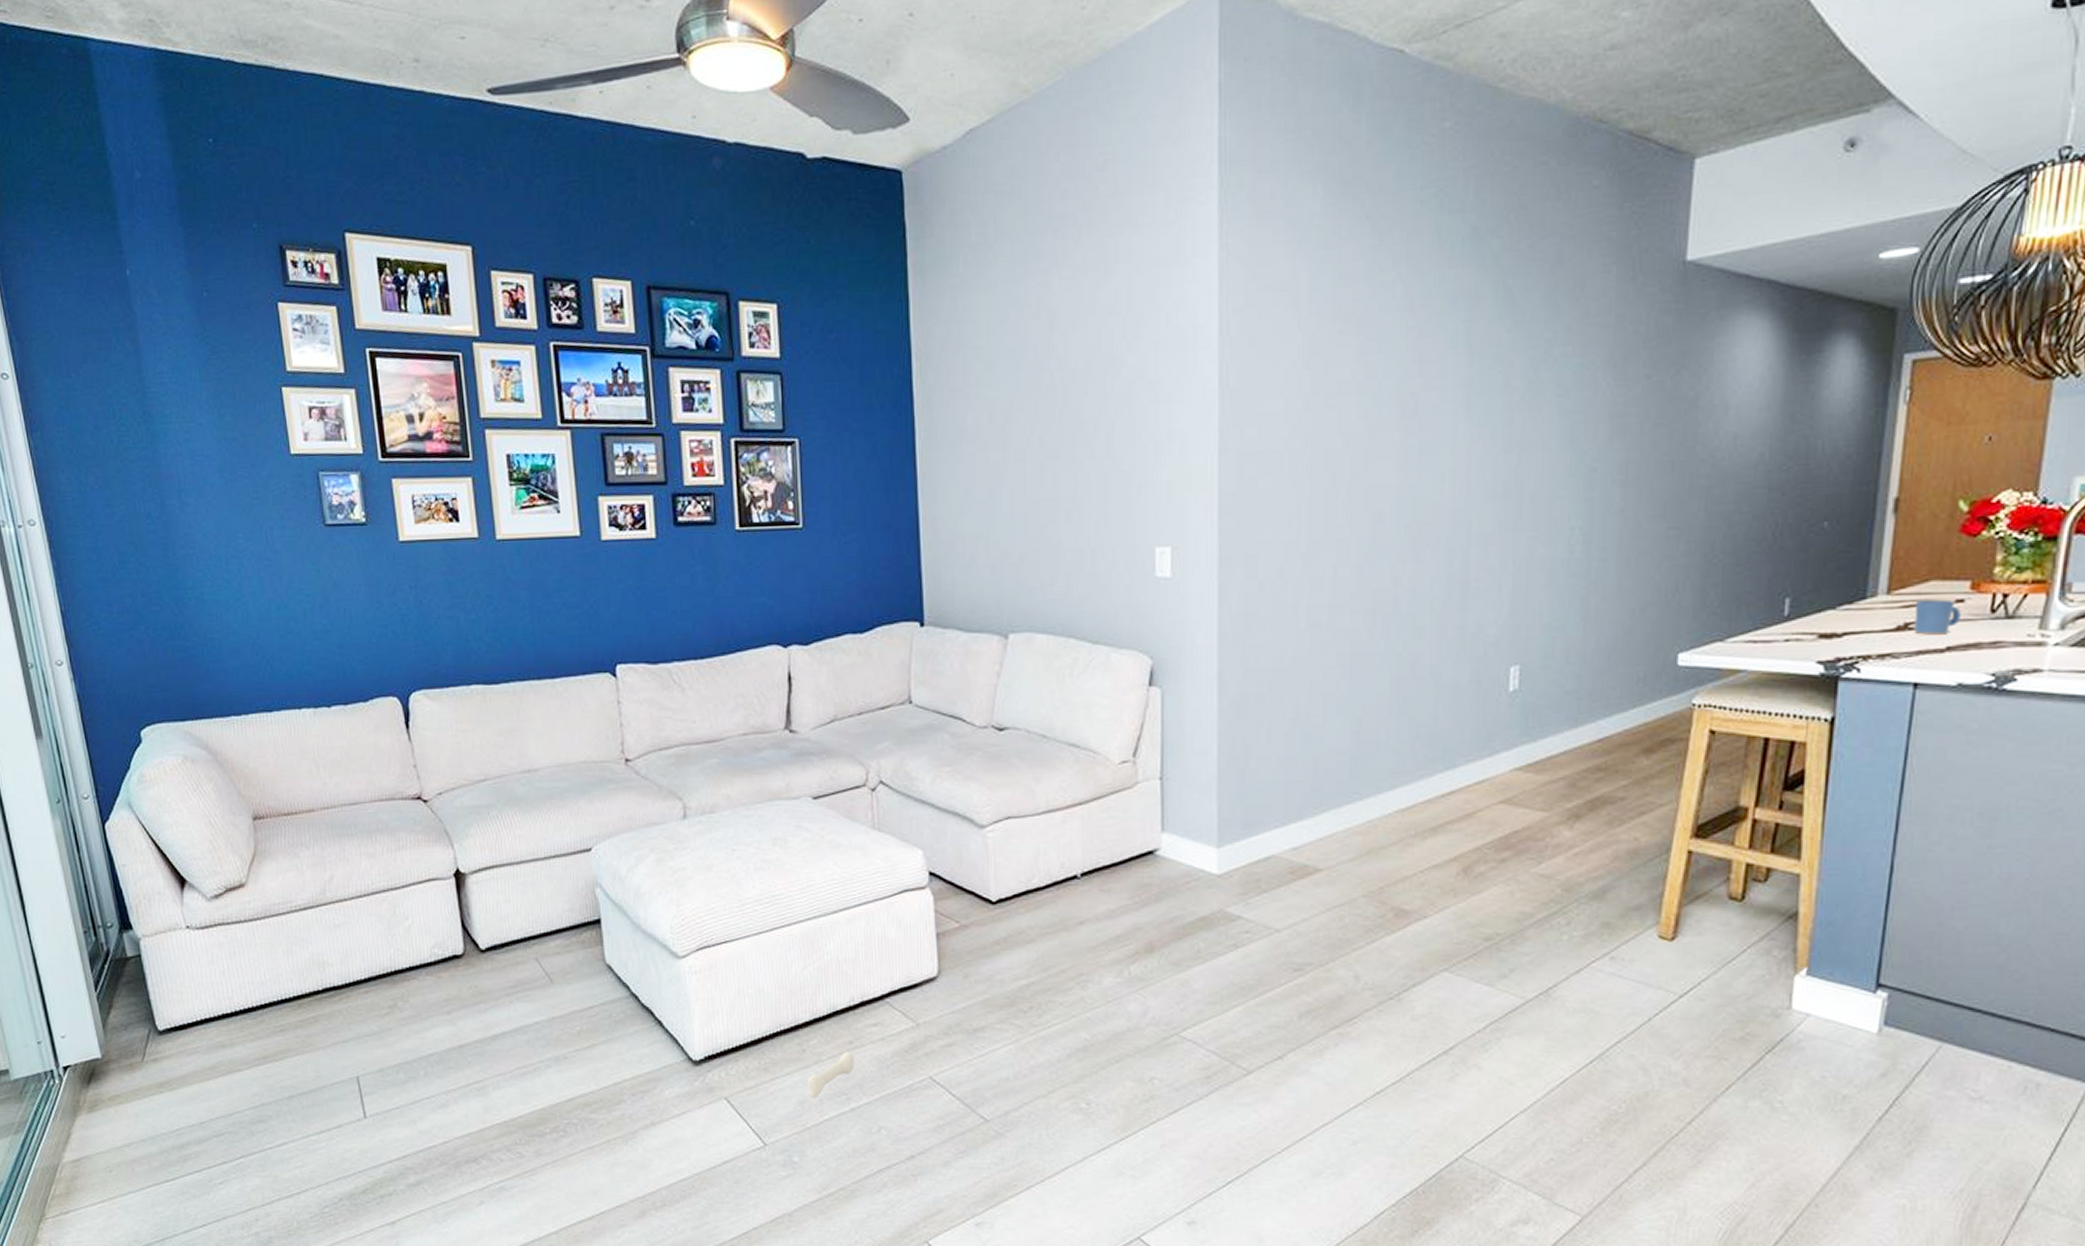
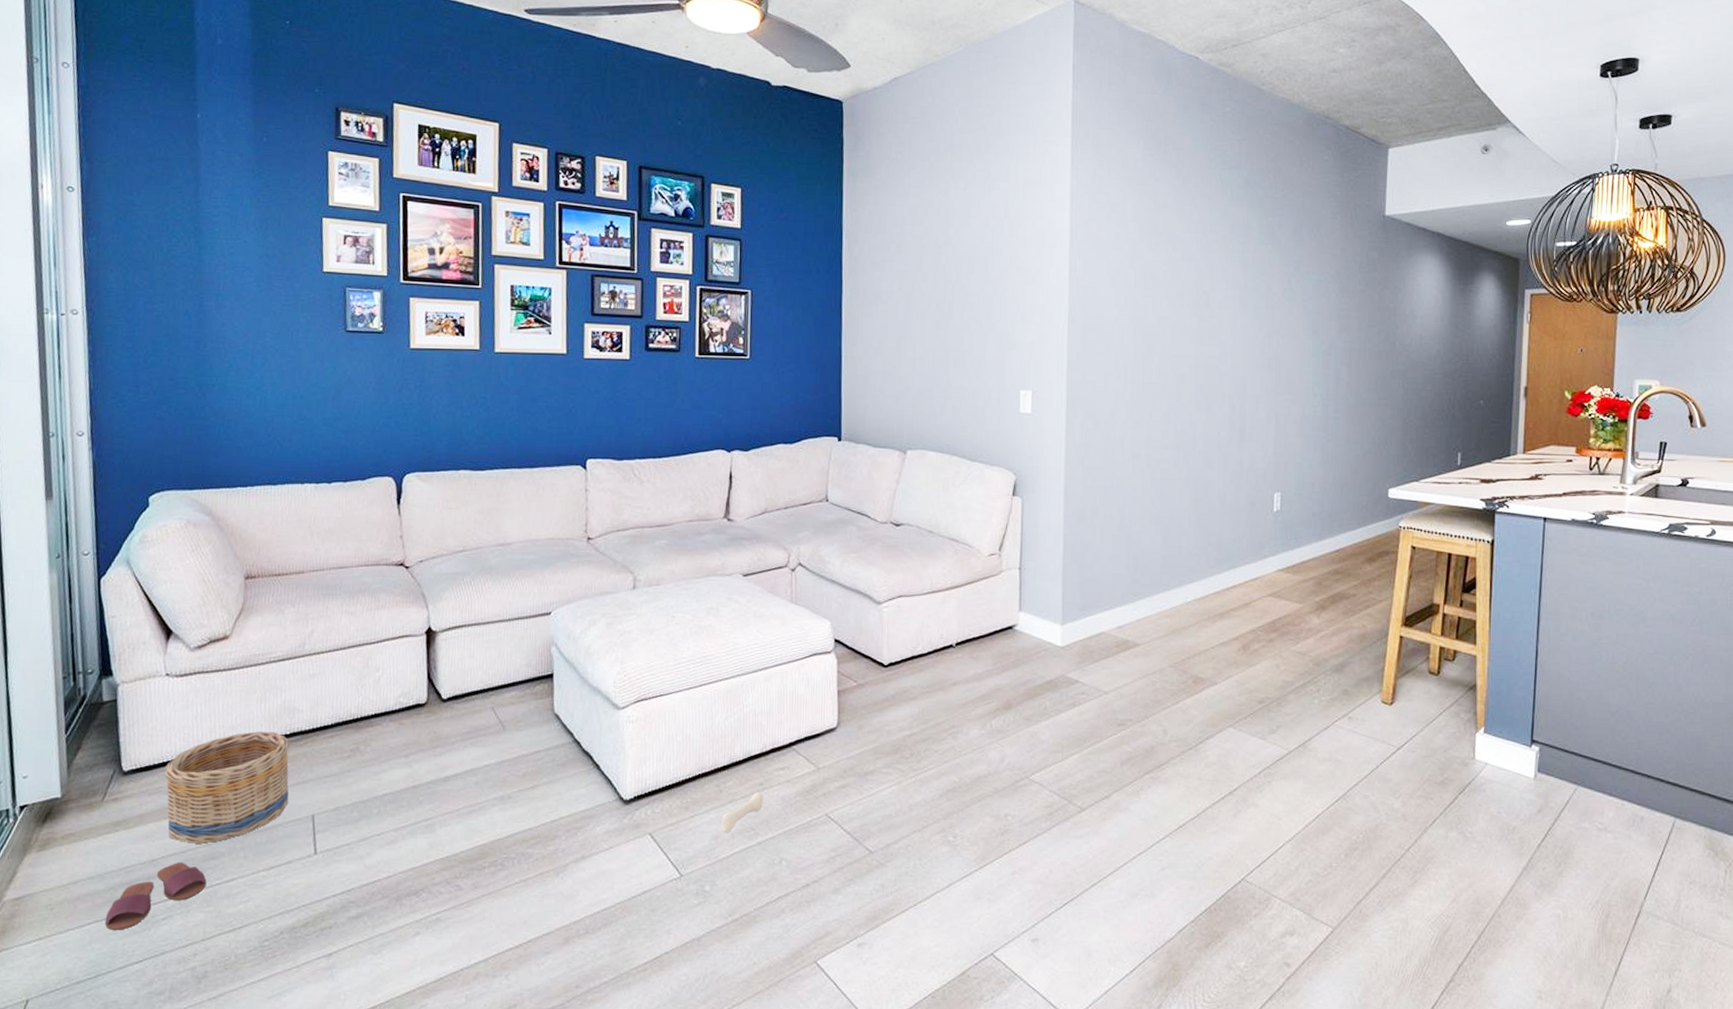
slippers: none [163,1125,258,1194] -> present [104,863,207,930]
basket: none [200,987,331,1106] -> present [165,731,290,844]
mug: present [1914,599,1961,635] -> none [1541,459,1571,484]

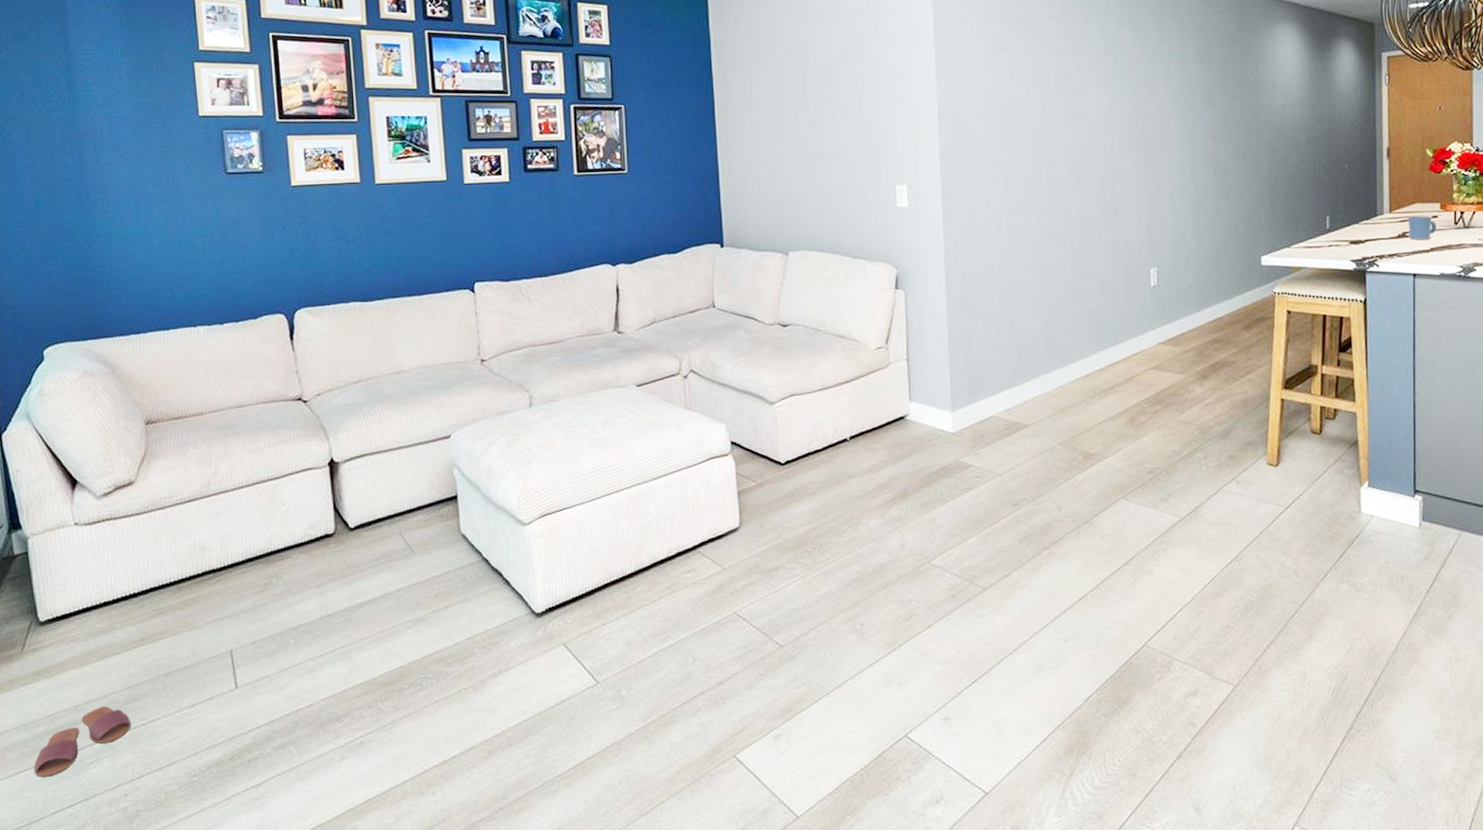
basket: present [165,731,290,844] -> none [81,572,206,687]
dog toy: present [721,792,763,833] -> none [633,596,672,638]
mug: none [1541,459,1571,484] -> present [1407,216,1437,241]

